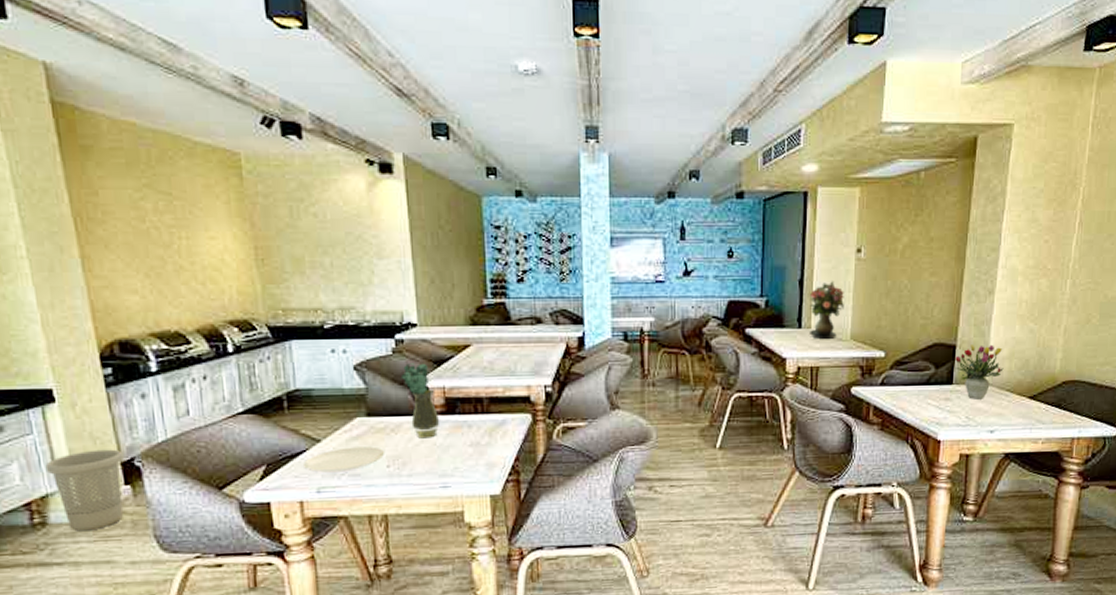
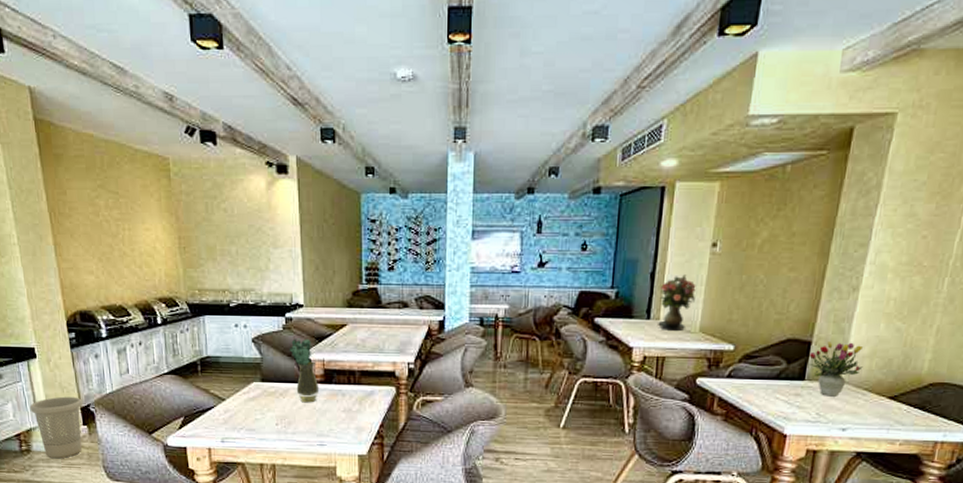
plate: present [303,446,385,474] -> none [212,406,275,428]

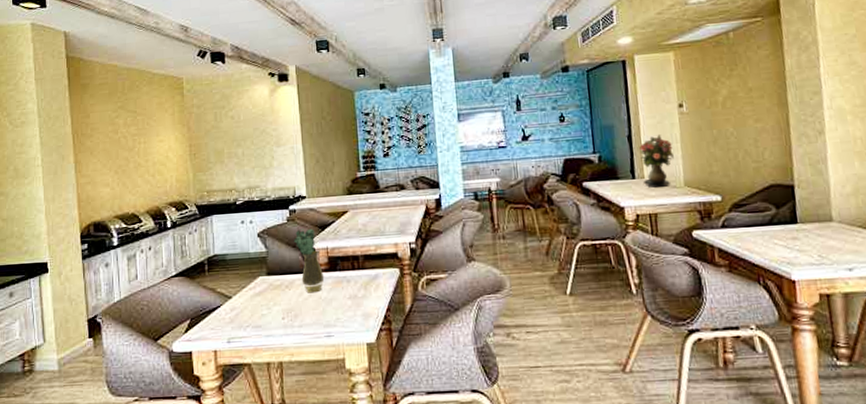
trash bin: present [29,396,83,459] -> none [37,308,90,378]
flower arrangement: present [807,342,863,397] -> none [795,182,851,238]

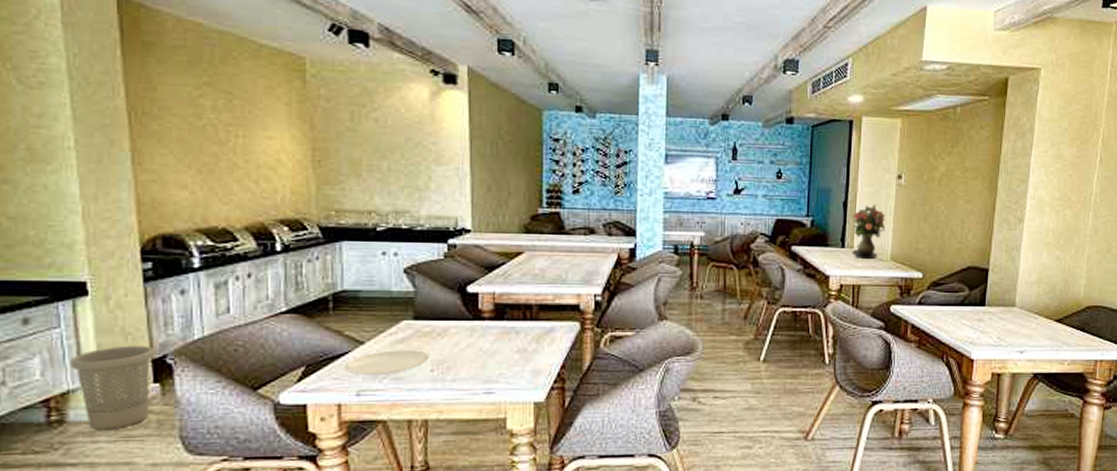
trash bin: none [37,308,90,378] -> present [69,345,155,431]
plate: none [218,301,281,327] -> present [345,350,430,377]
vase: present [293,227,325,293] -> none [451,266,488,344]

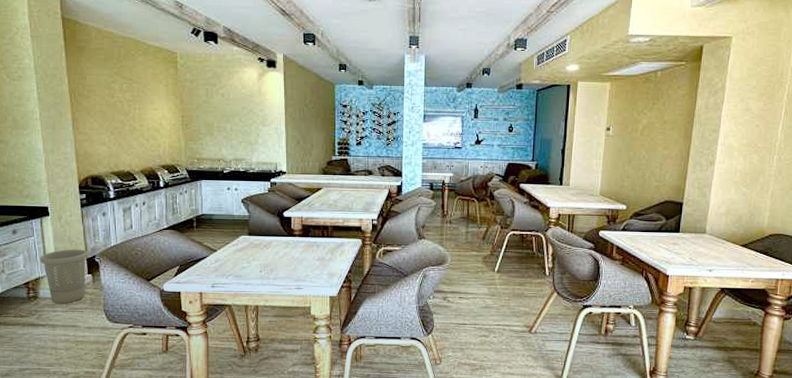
plate: present [345,350,430,377] -> none [204,256,259,275]
bouquet: present [852,204,885,260] -> none [568,151,596,195]

